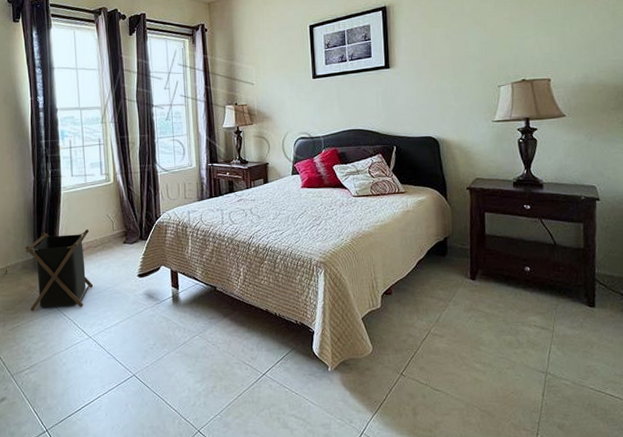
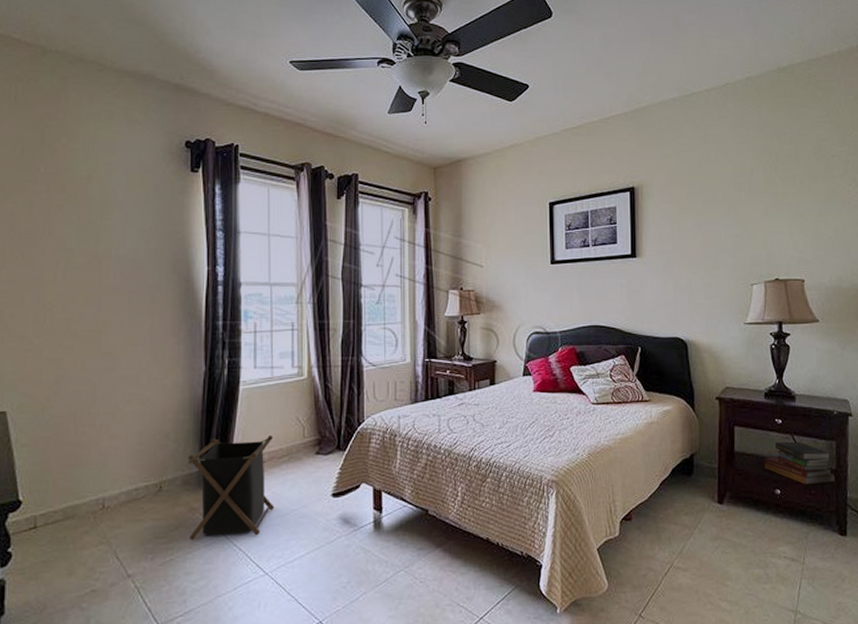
books: none [513,224,583,263] -> present [763,441,835,485]

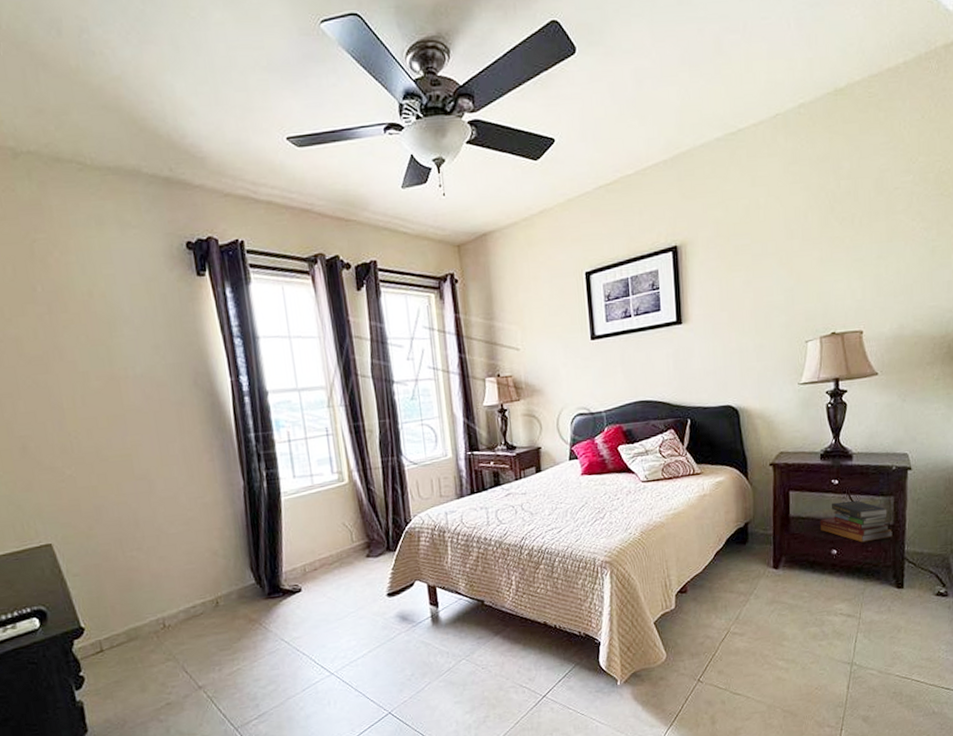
laundry basket: present [187,436,275,540] -> none [239,543,332,649]

